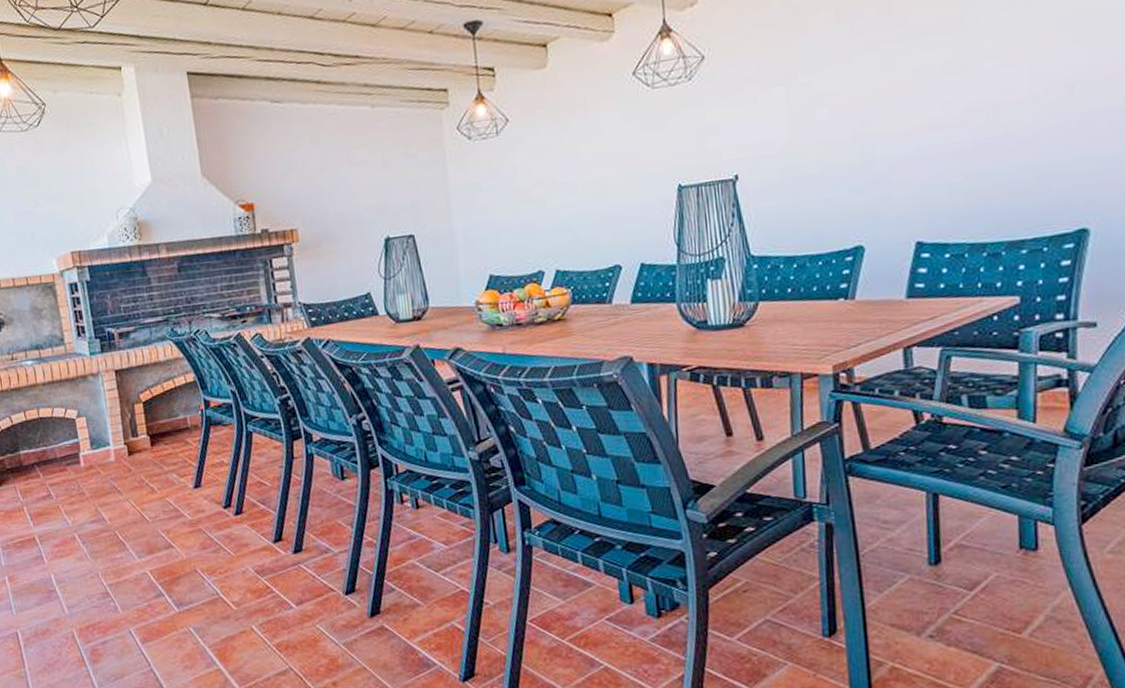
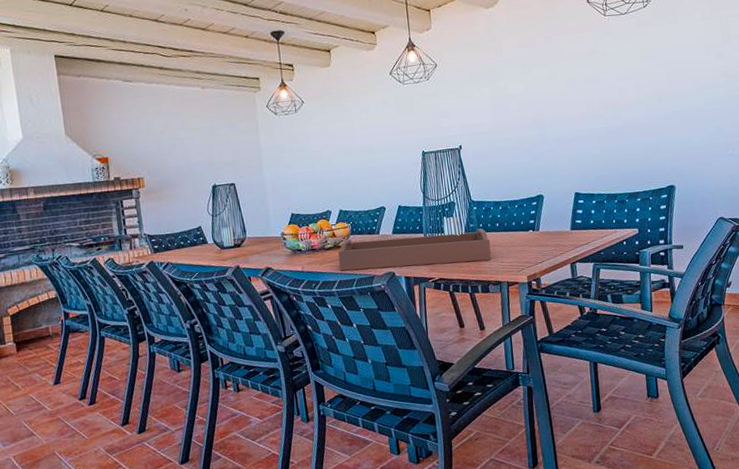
serving tray: none [552,296,778,354] -> present [337,229,491,271]

